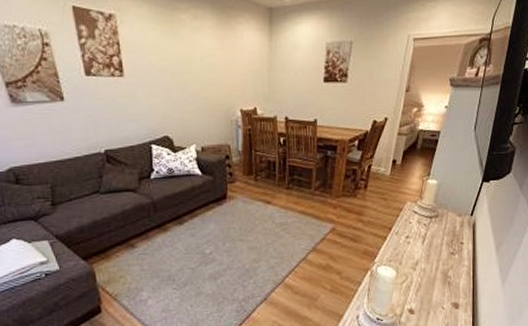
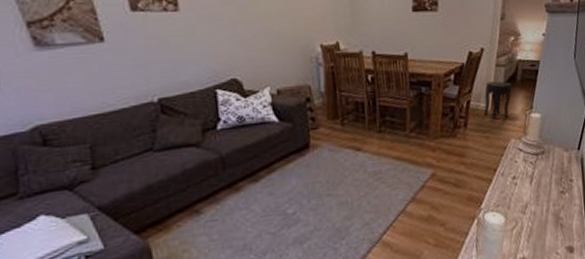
side table: none [383,148,412,182] -> present [484,81,512,119]

